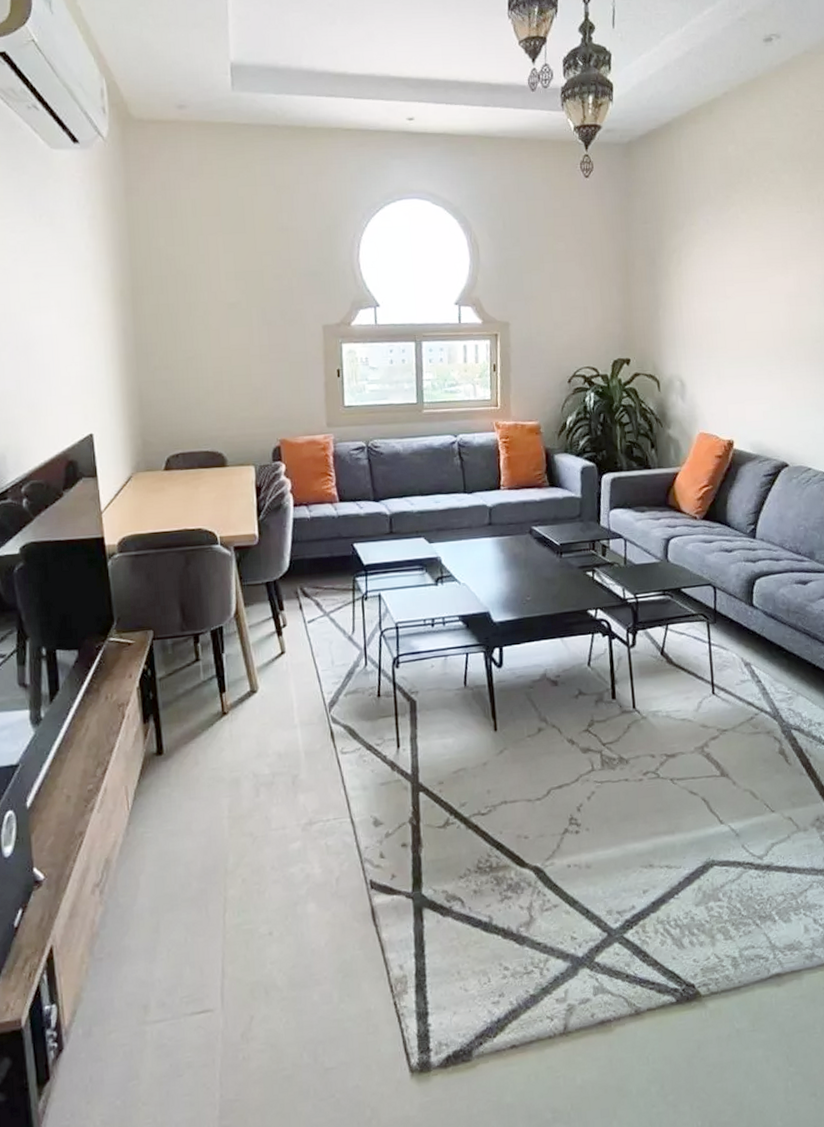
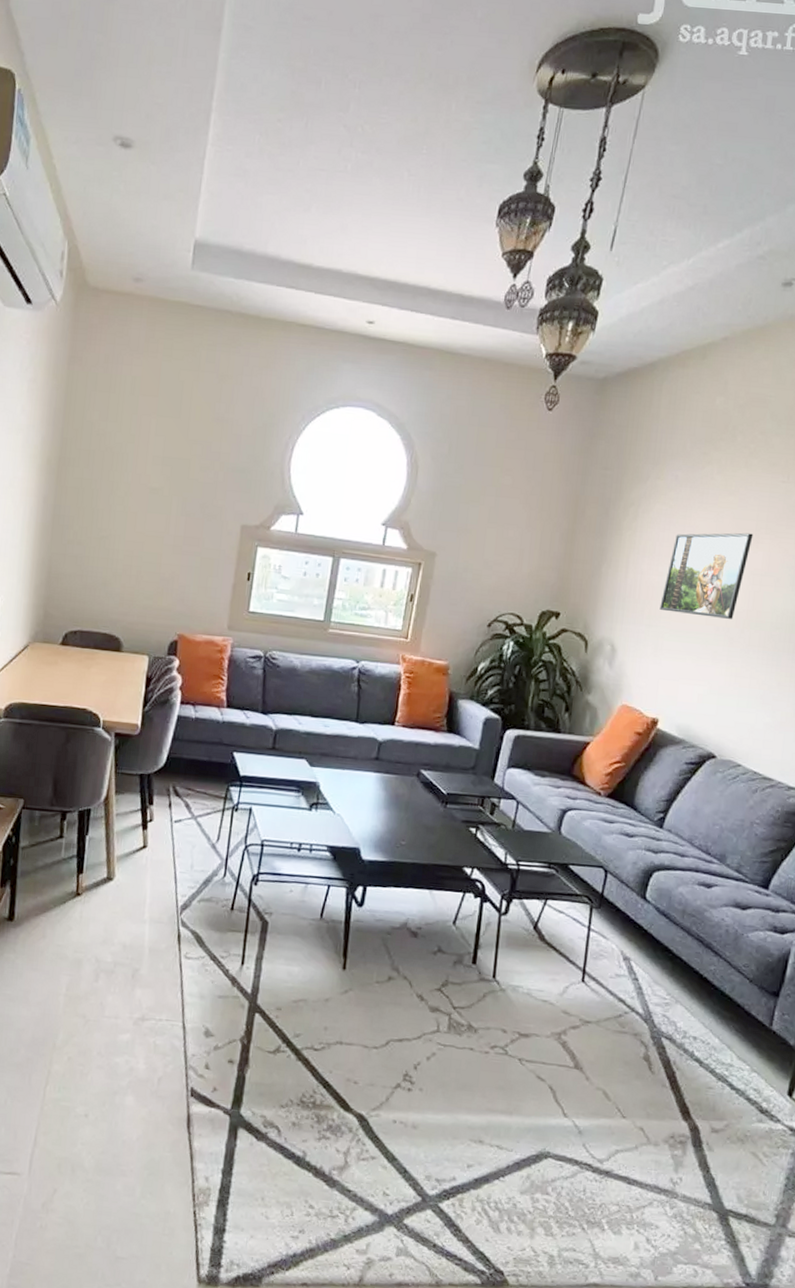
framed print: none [715,261,782,342] -> present [659,533,753,619]

